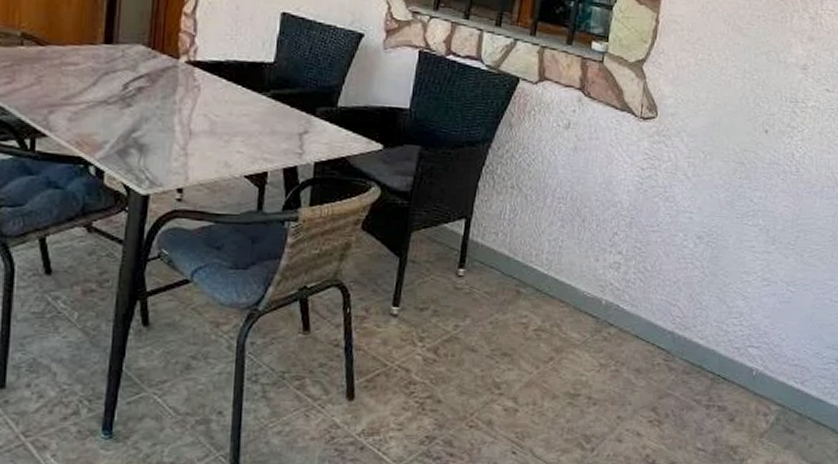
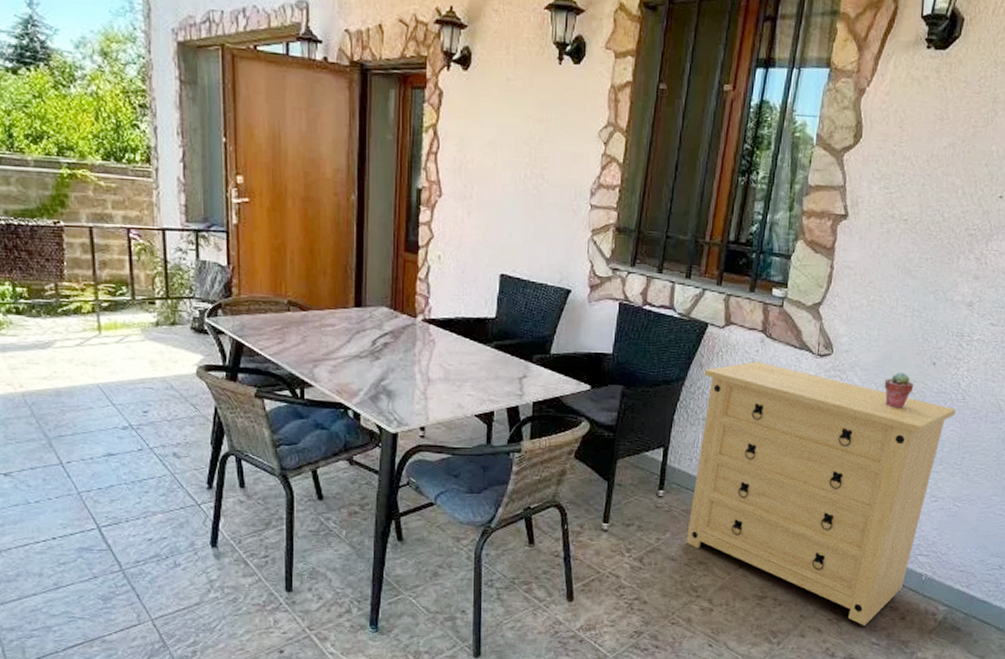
dresser: none [489,123,790,428] -> present [686,361,956,625]
potted succulent: none [712,139,745,180] -> present [884,371,914,408]

